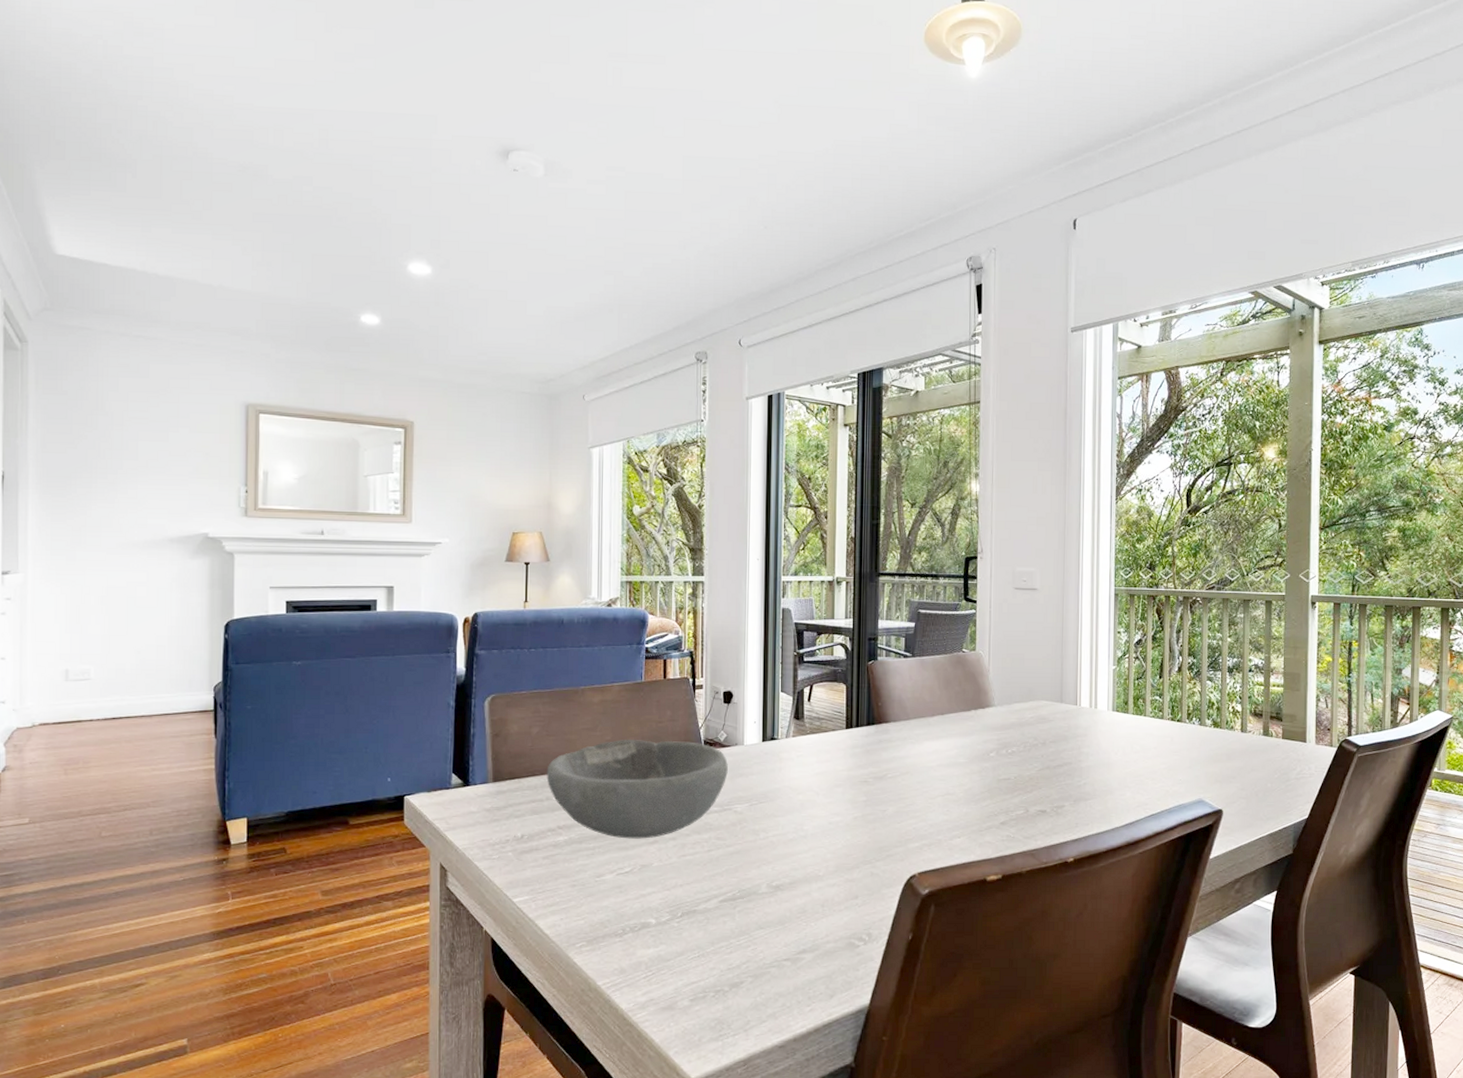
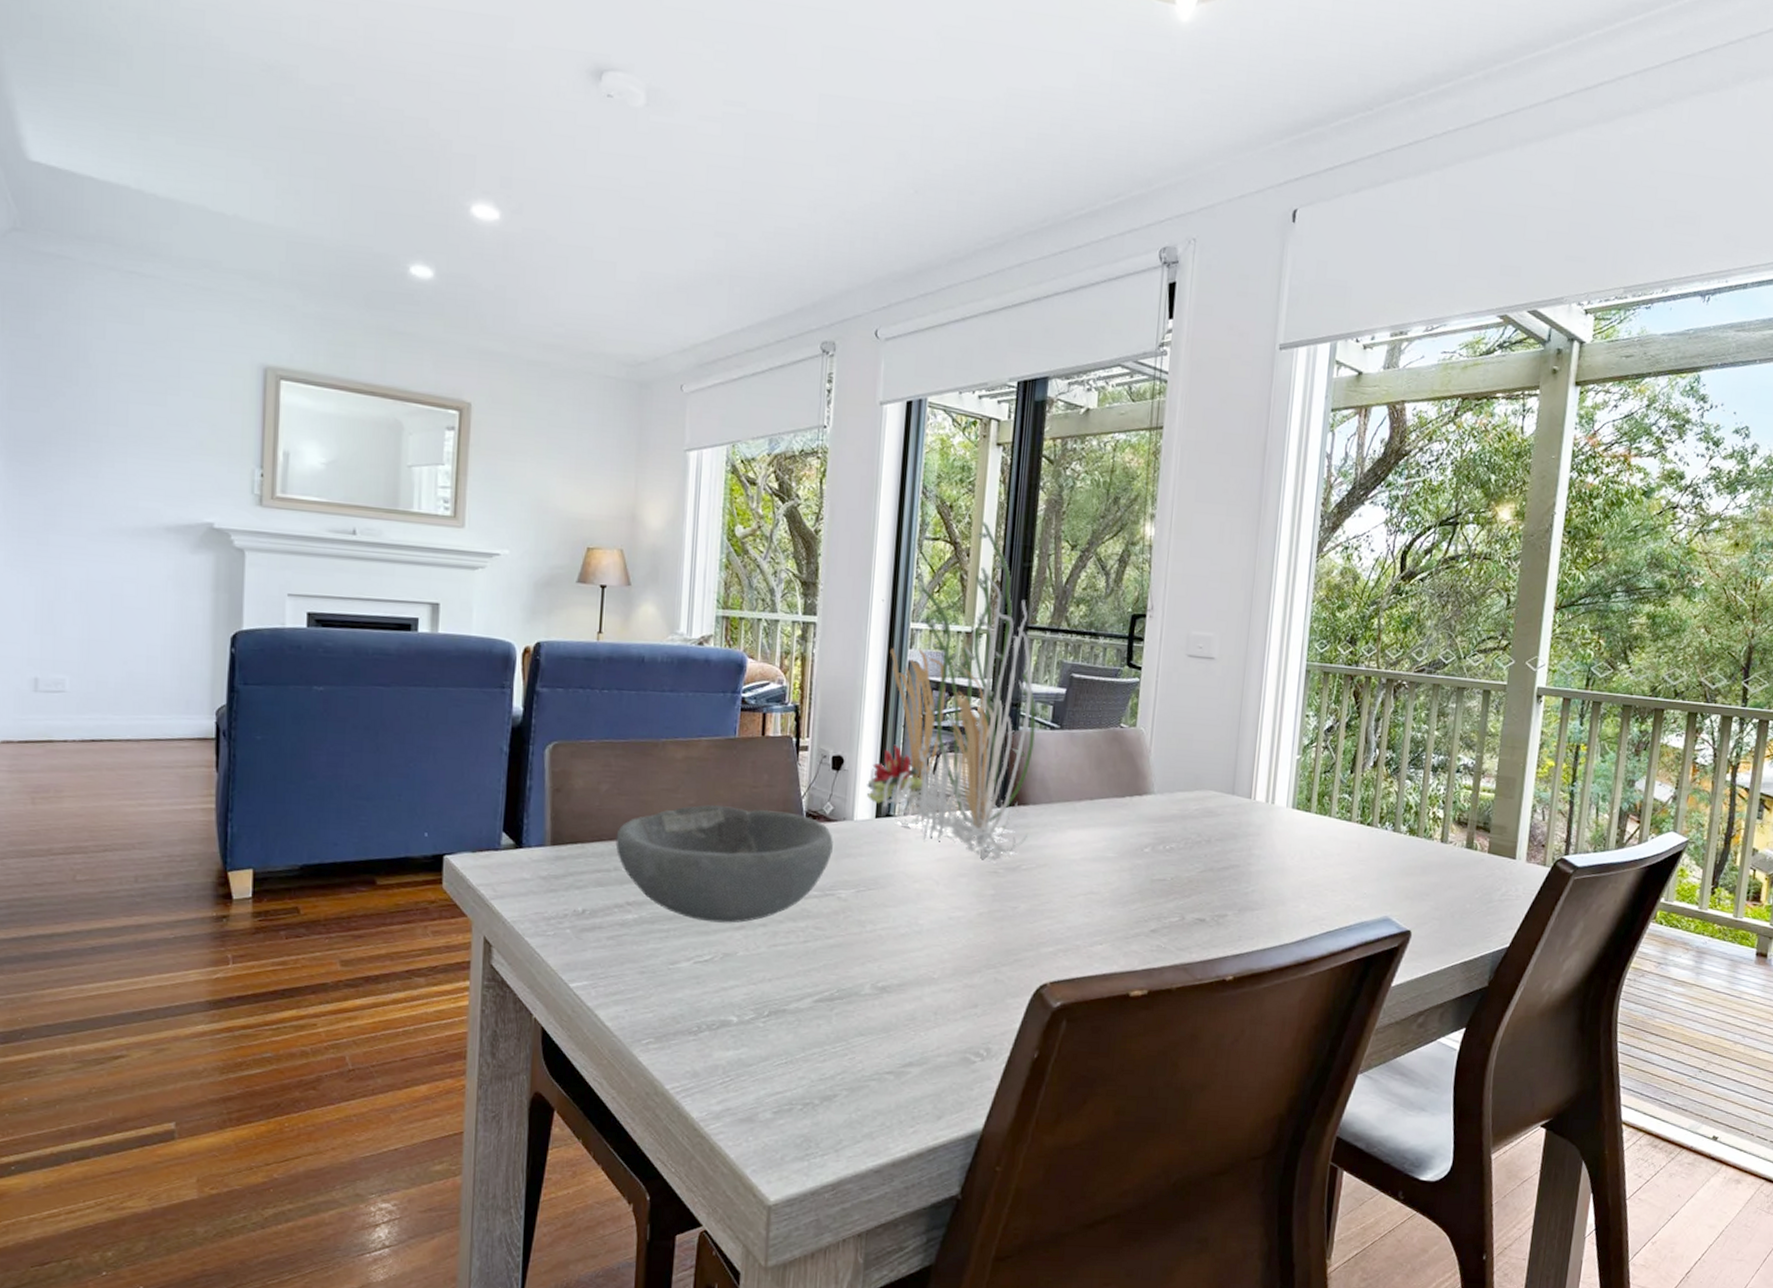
plant: none [753,489,895,774] -> present [867,521,1041,864]

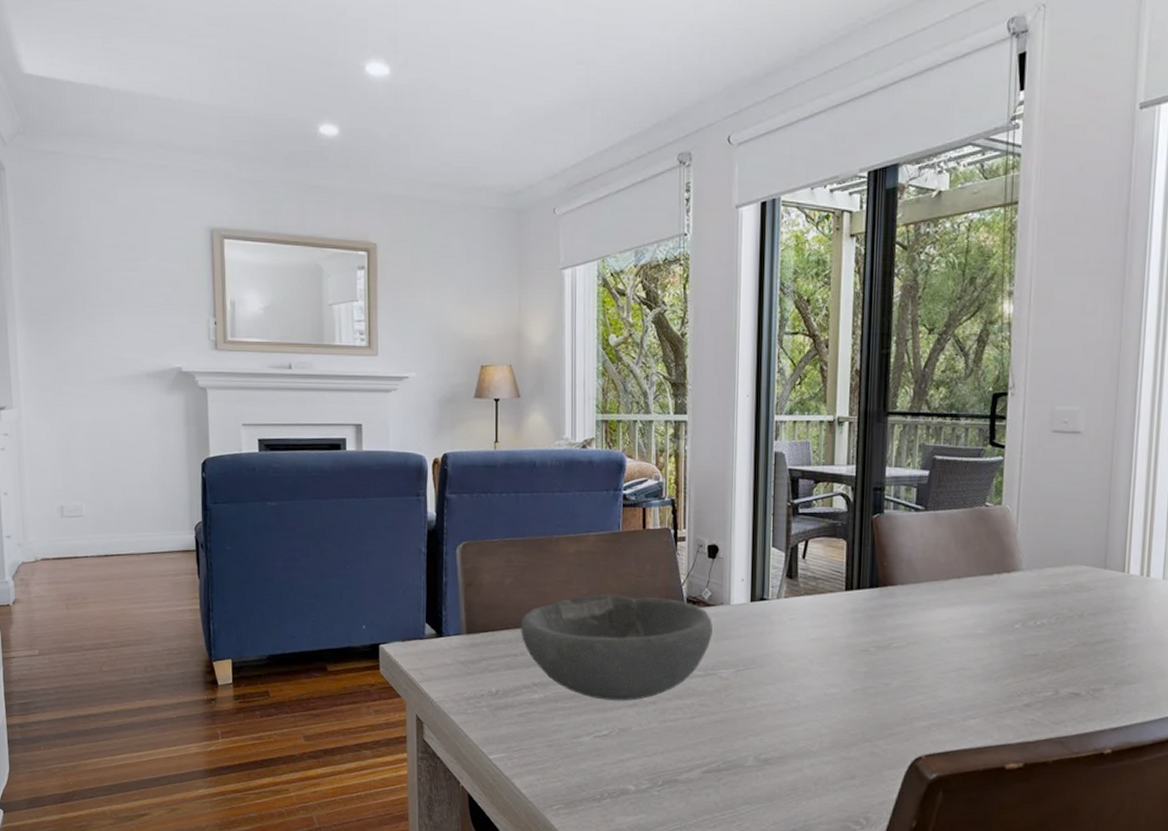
plant: present [867,521,1041,864] -> none [741,312,905,643]

